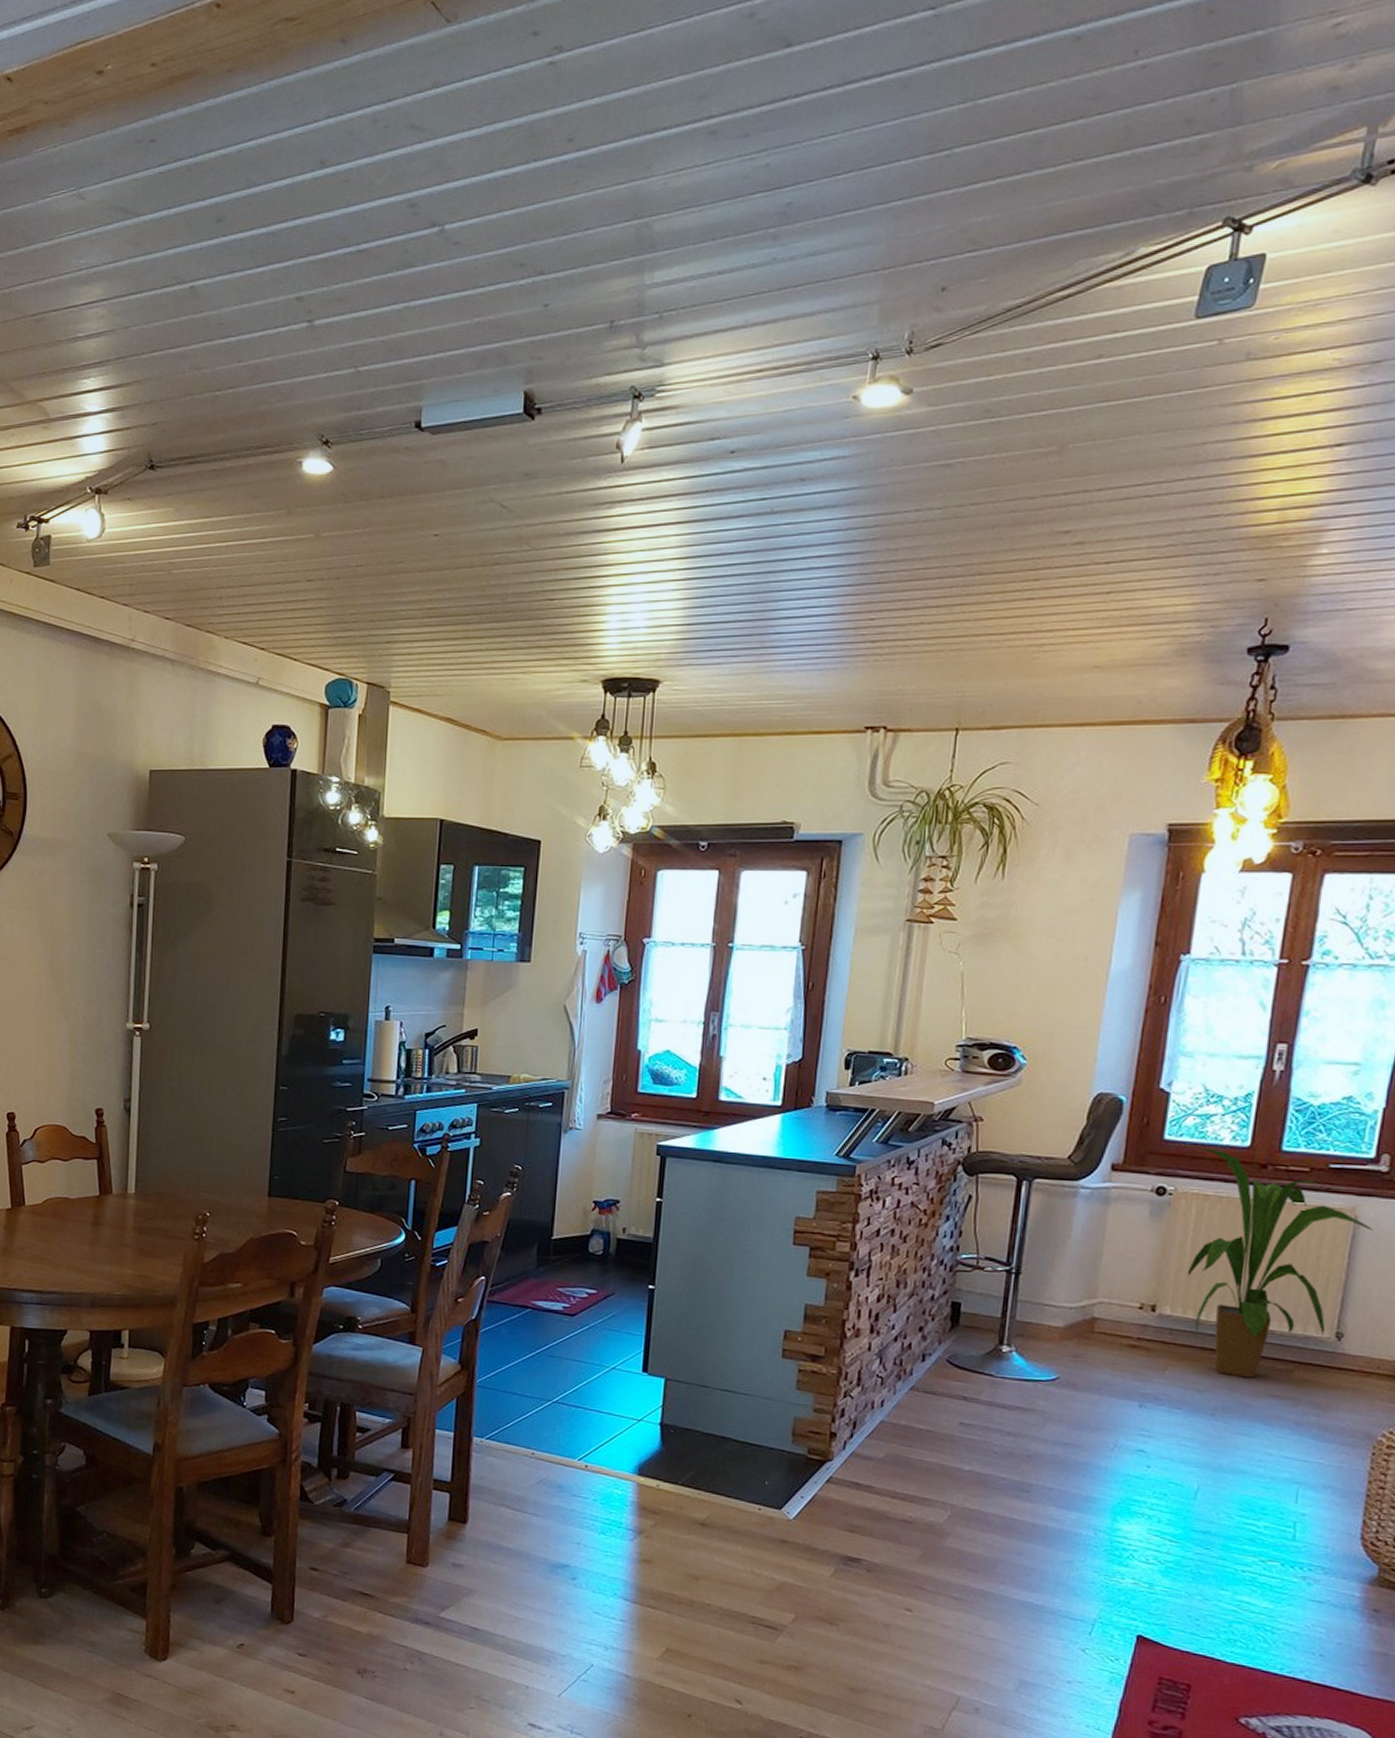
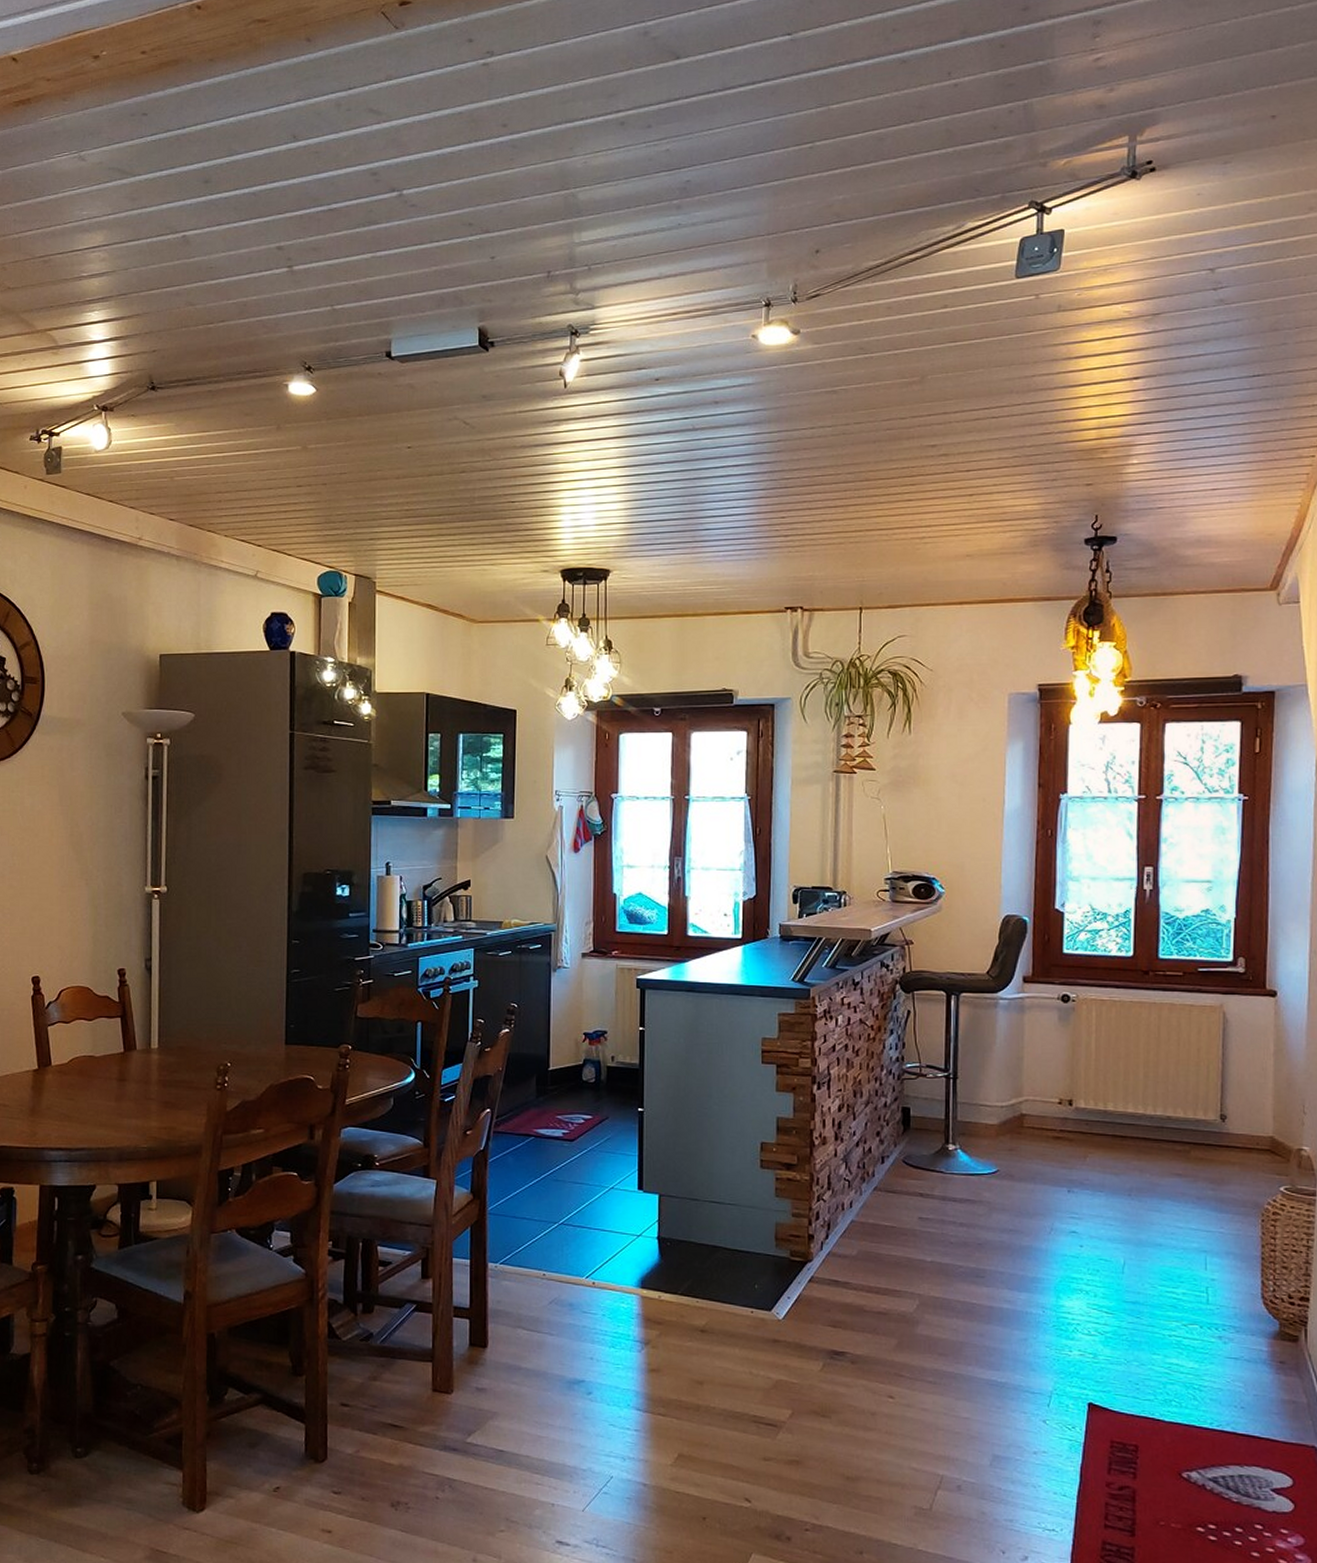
house plant: present [1187,1148,1374,1379] -> none [1094,959,1239,1160]

